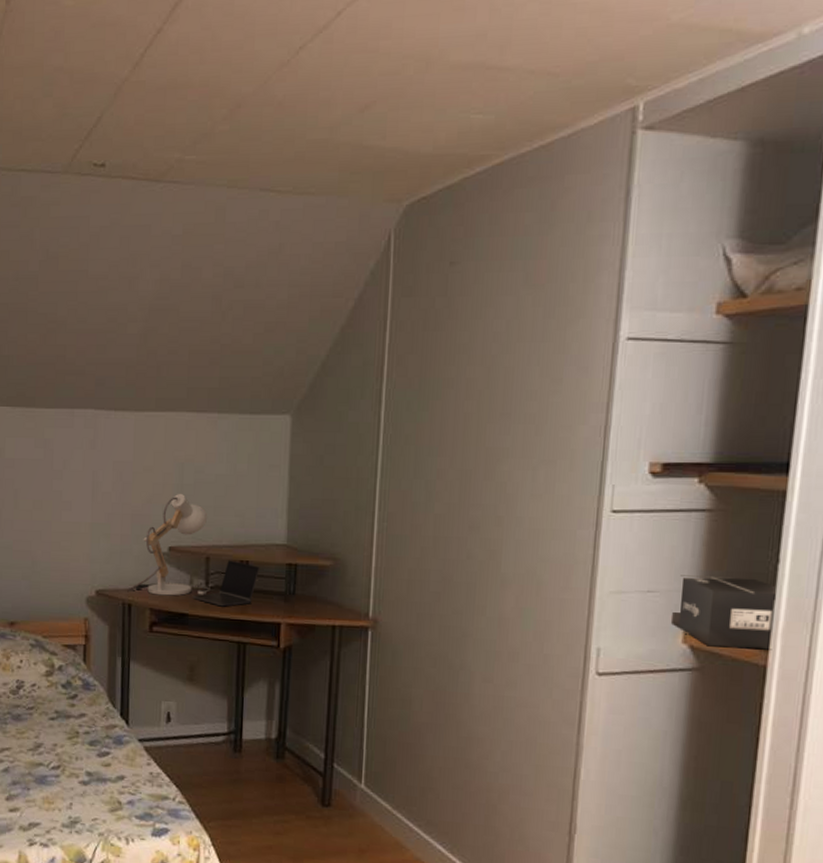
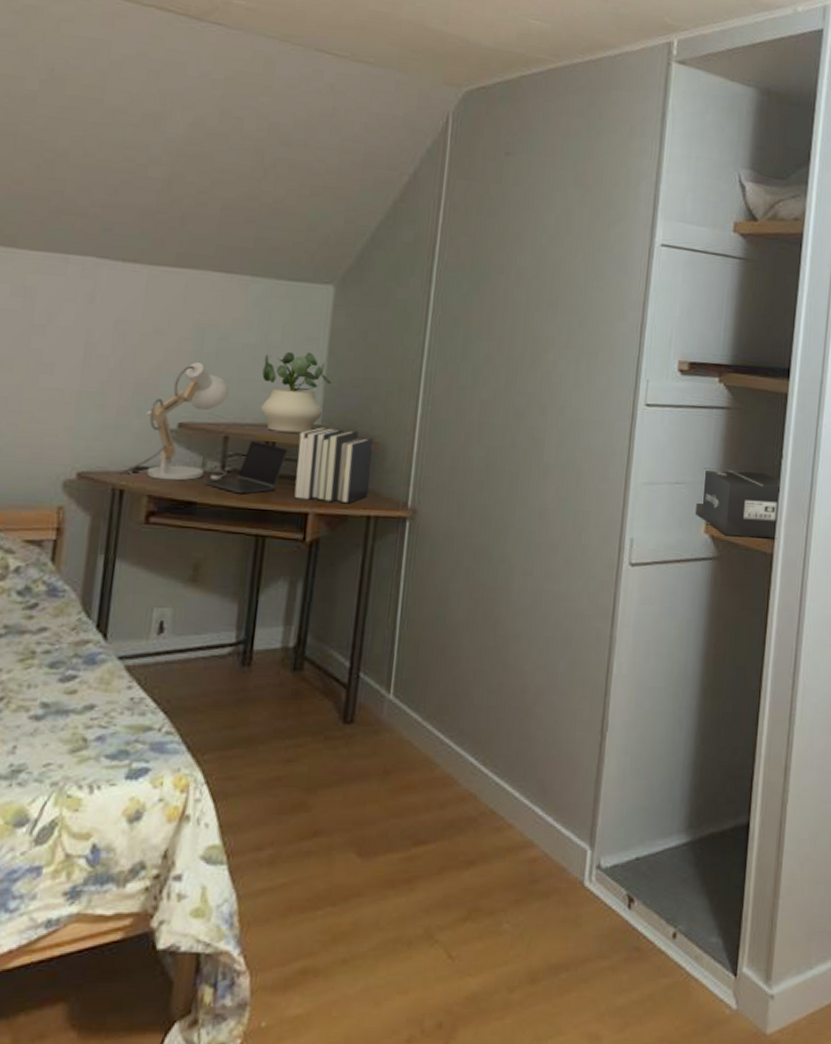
potted plant: none [234,478,294,552] -> present [260,351,332,433]
books: none [268,546,334,615] -> present [294,427,373,504]

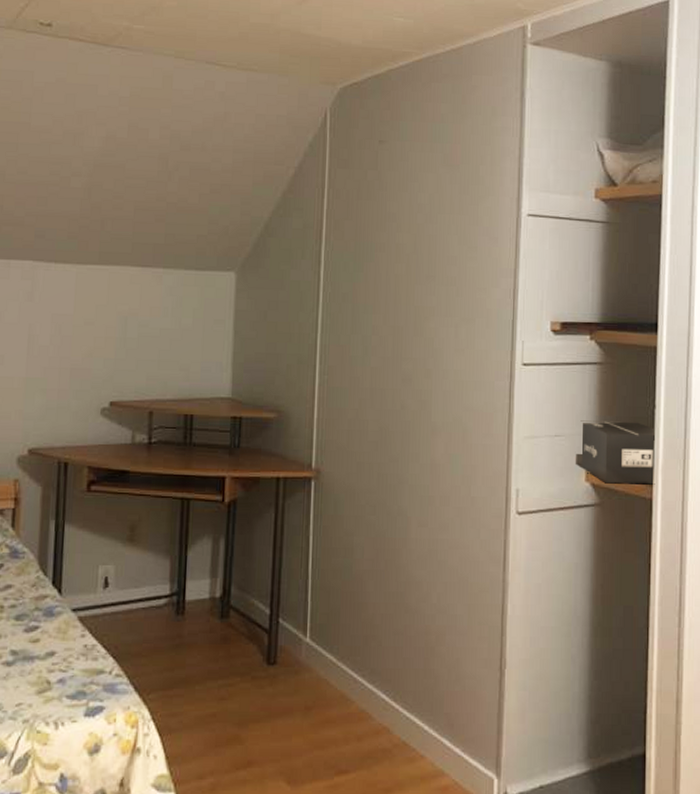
desk lamp: present [120,362,230,481] -> none [64,348,155,453]
laptop computer: present [203,440,289,495] -> none [134,414,205,462]
potted plant: present [260,351,332,433] -> none [178,332,239,406]
books: present [294,427,373,504] -> none [212,399,278,467]

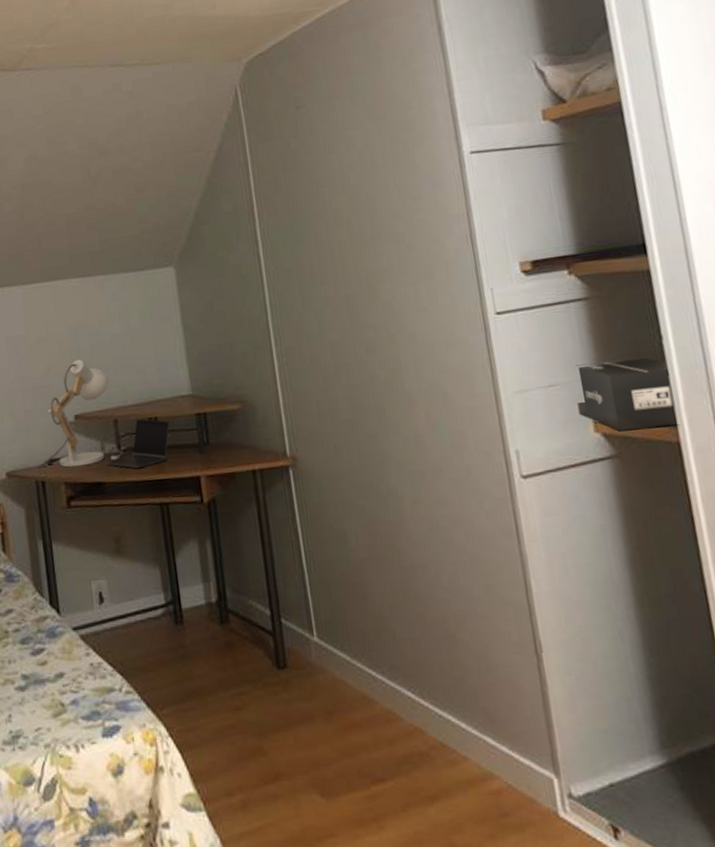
desk lamp: none [64,348,155,453] -> present [38,360,125,468]
laptop computer: none [134,414,205,462] -> present [106,419,170,469]

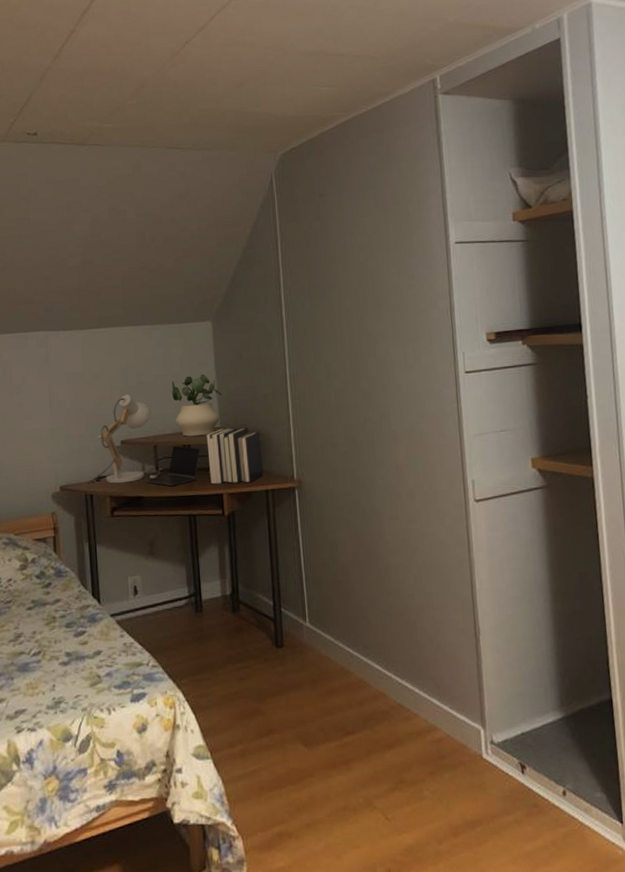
potted plant: none [130,330,193,408] -> present [171,374,223,437]
books: none [176,392,249,465] -> present [206,426,264,485]
box: present [575,357,680,432] -> none [521,411,595,468]

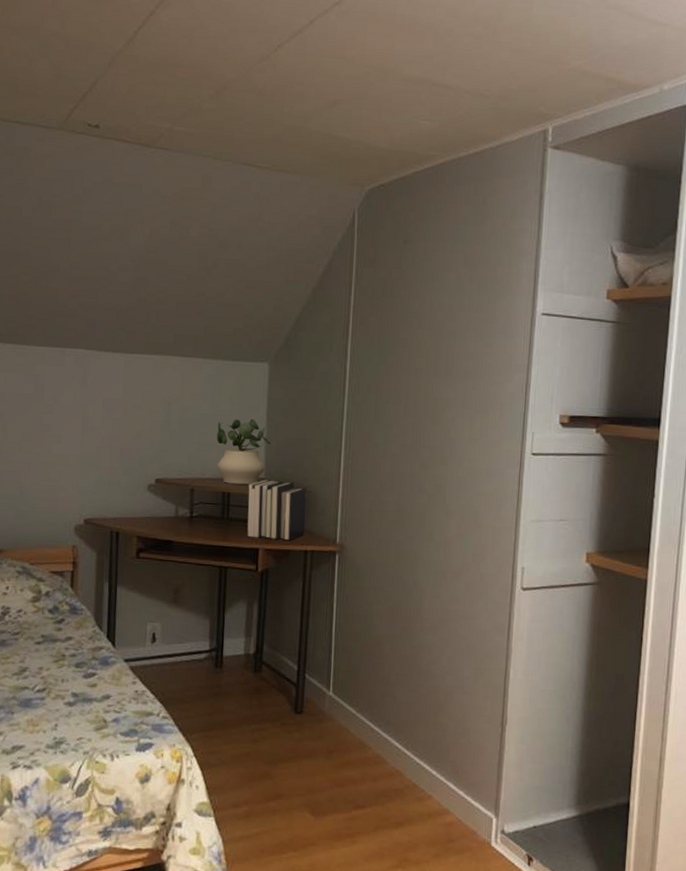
desk lamp: present [88,395,162,484] -> none [115,430,196,525]
laptop computer: present [145,445,201,487] -> none [177,491,240,535]

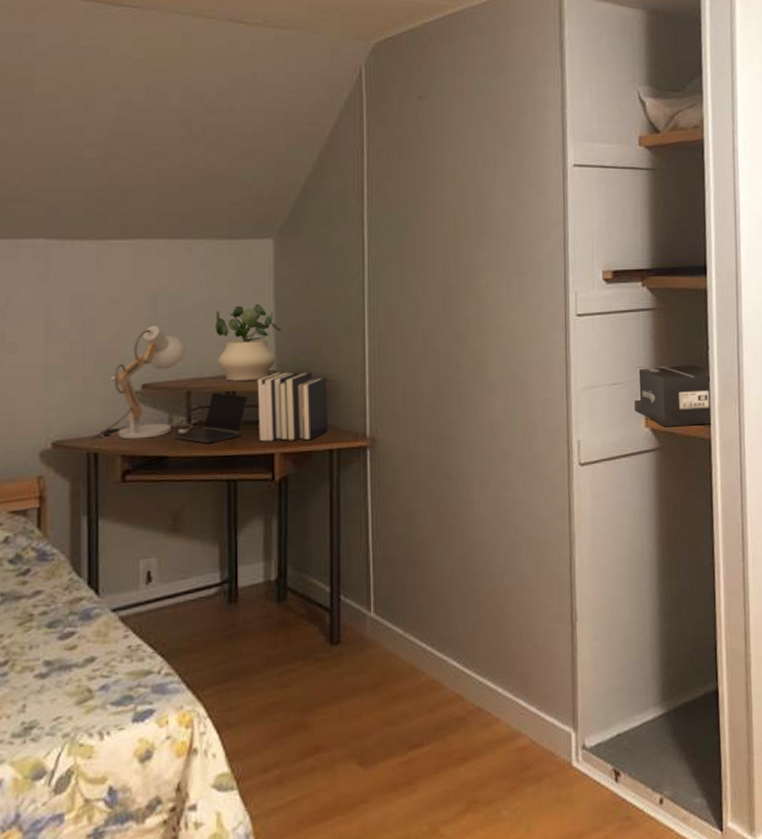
desk lamp: none [115,430,196,525] -> present [93,326,195,440]
laptop computer: none [177,491,240,535] -> present [172,392,248,444]
box: none [576,507,653,567] -> present [633,364,713,428]

